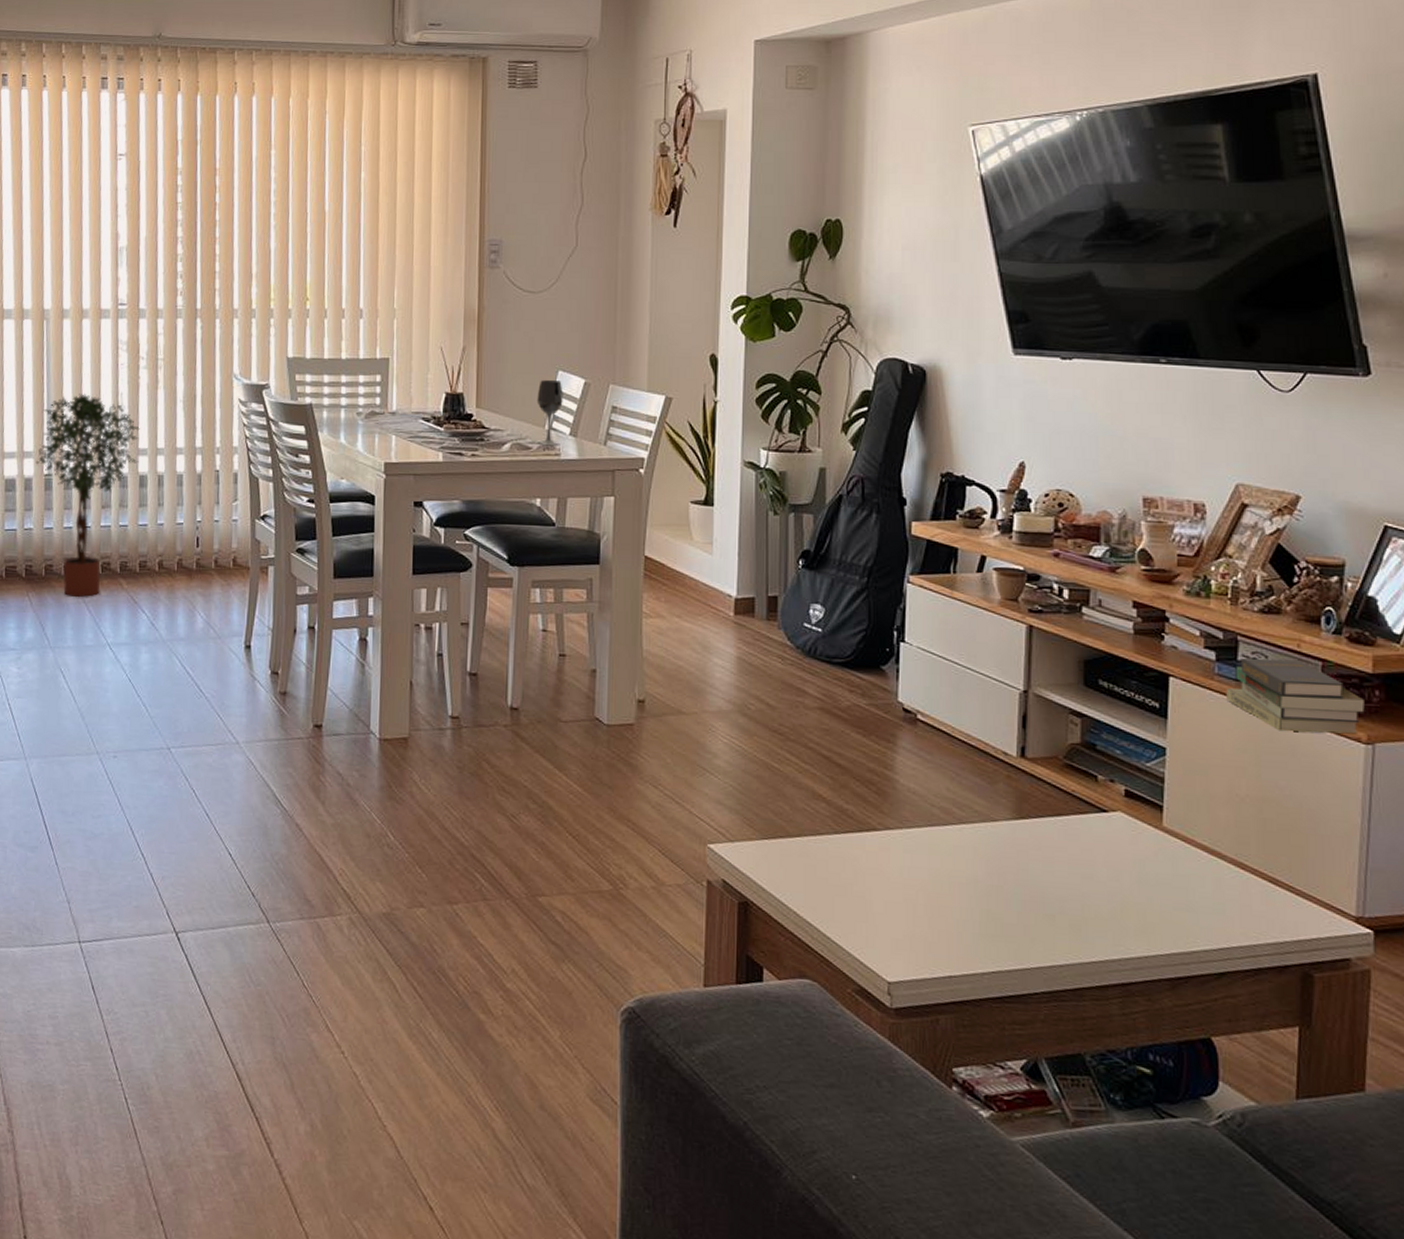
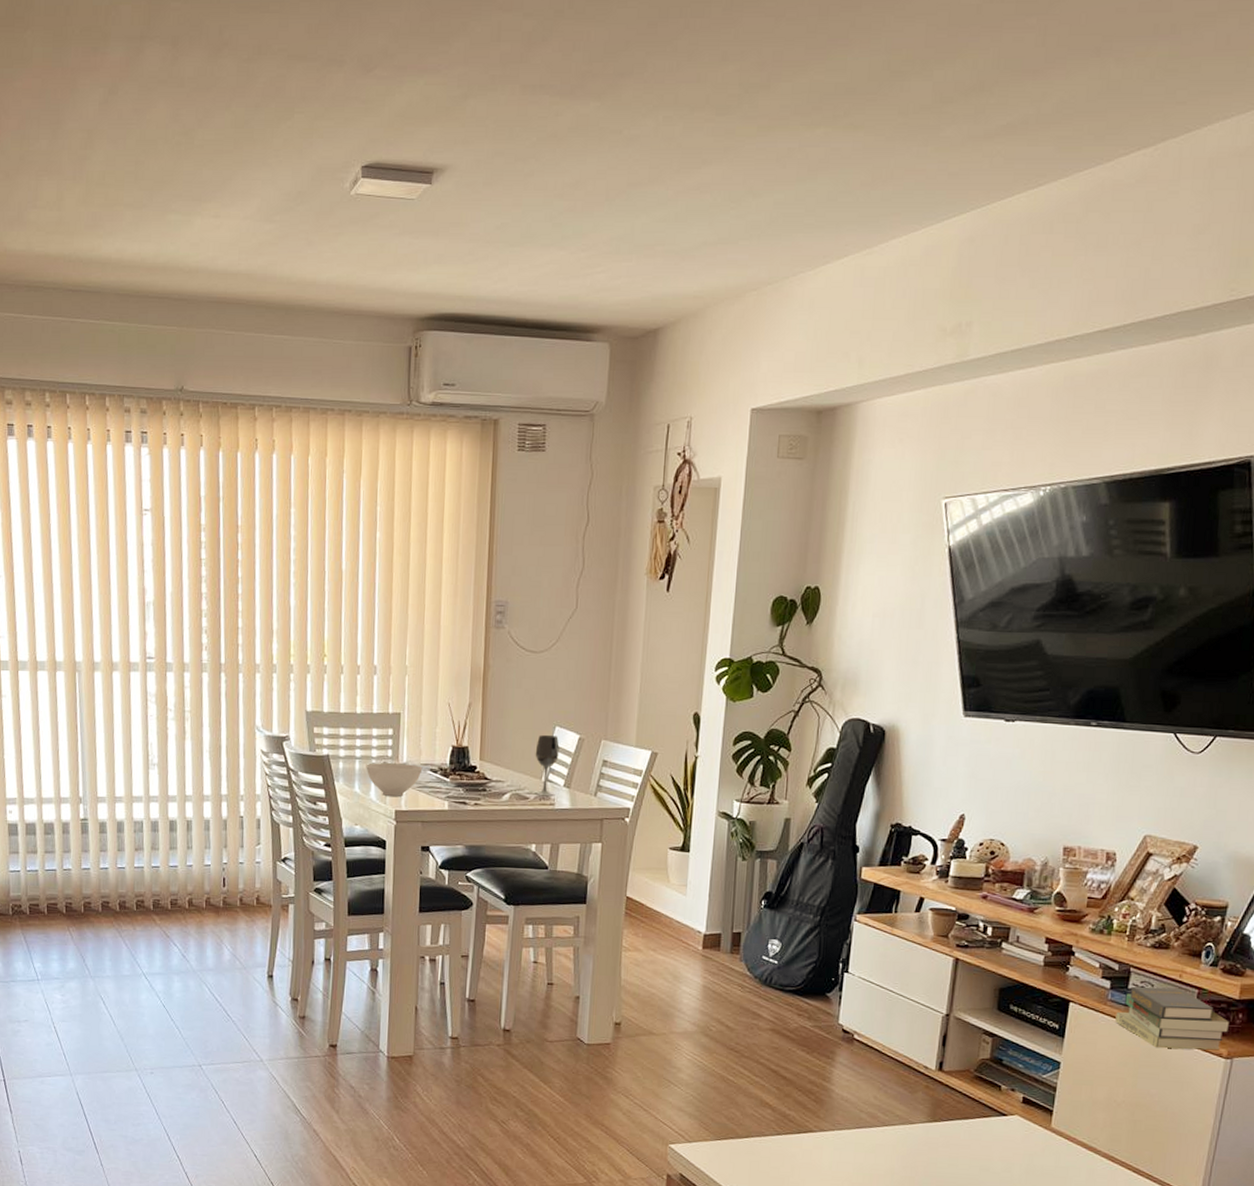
potted tree: present [35,394,140,598] -> none [72,743,169,932]
bowl: none [352,411,414,447] -> present [366,763,423,796]

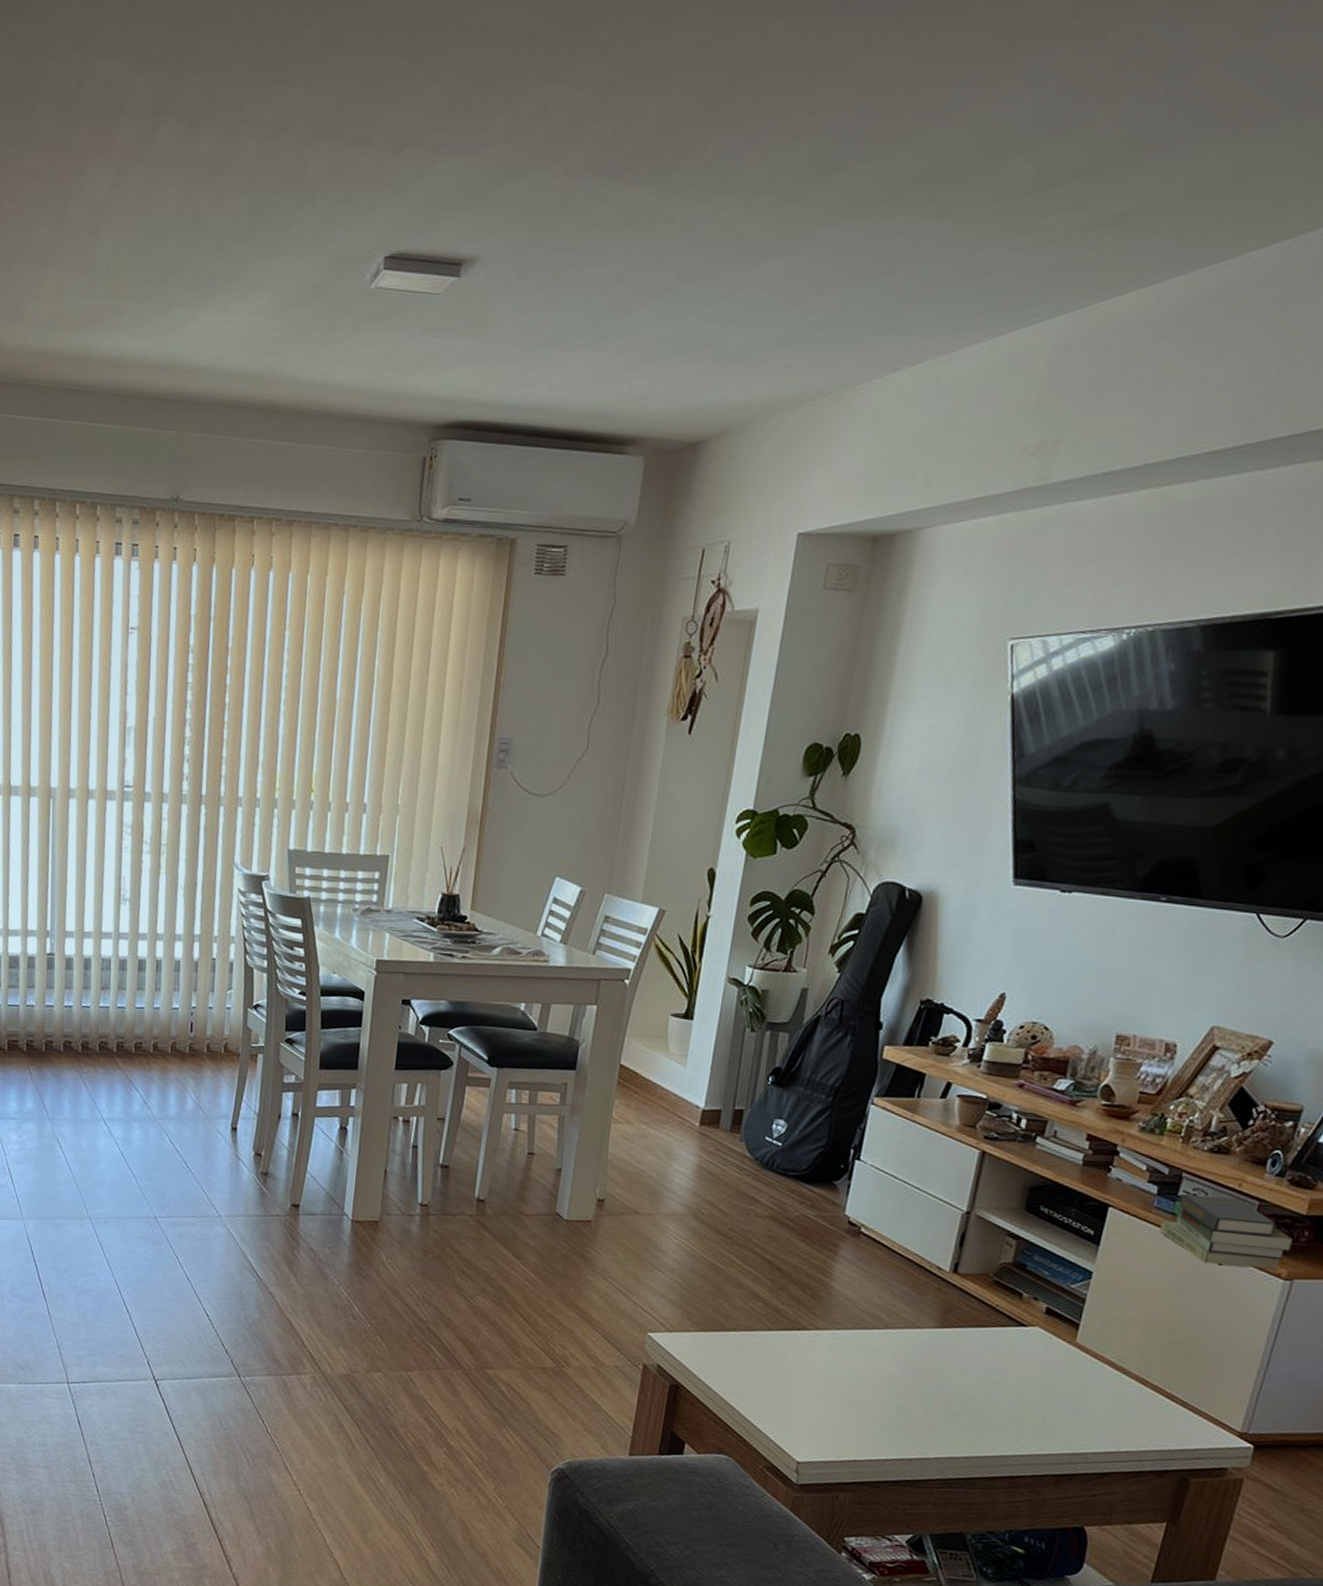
bowl: present [366,763,423,796] -> none [348,908,409,945]
wine glass: present [534,734,560,797] -> none [527,885,558,953]

